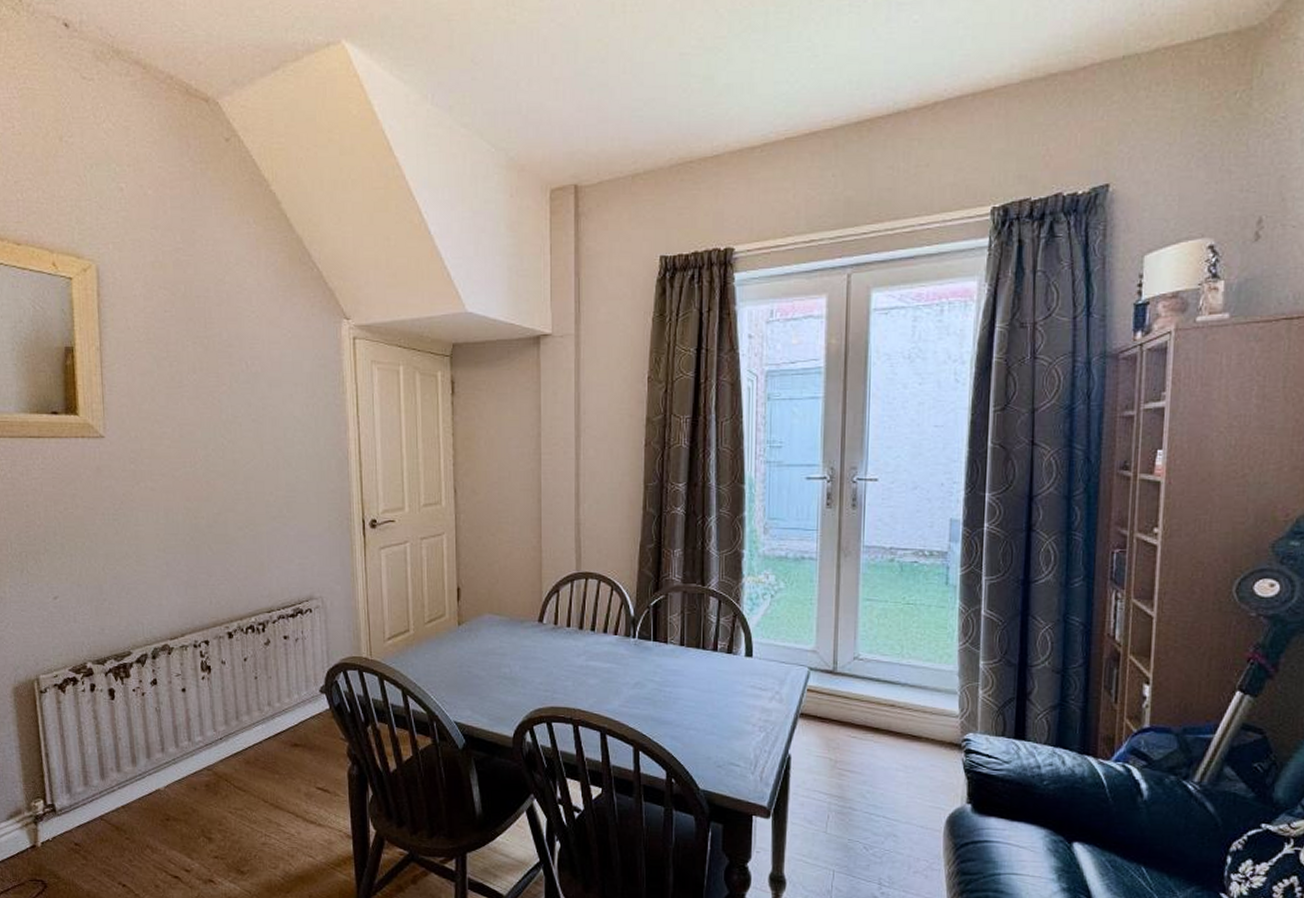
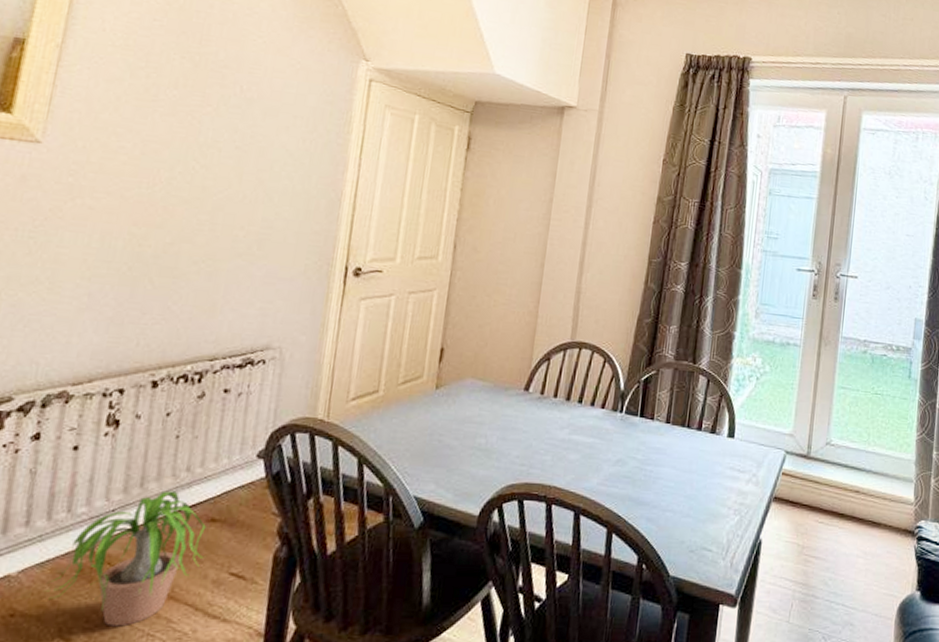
potted plant: none [185,722,297,829] -> present [46,491,208,627]

